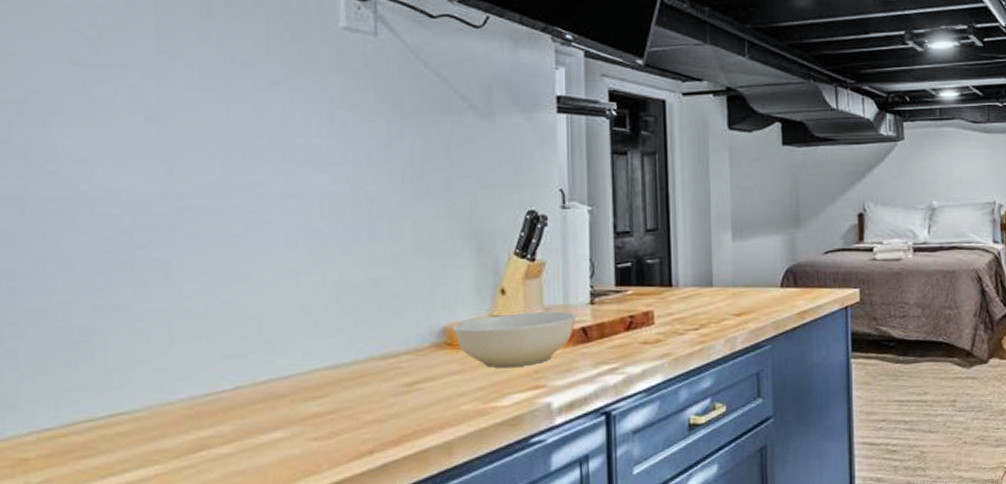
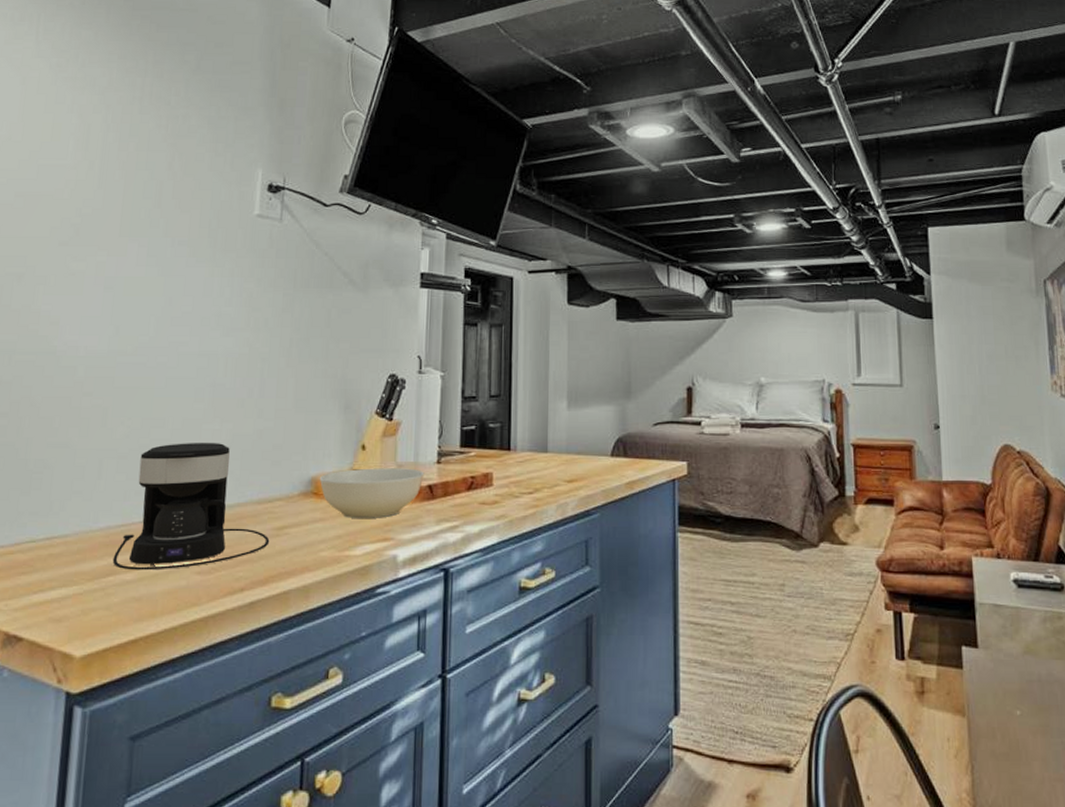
coffee maker: none [202,295,399,443] -> present [112,443,270,571]

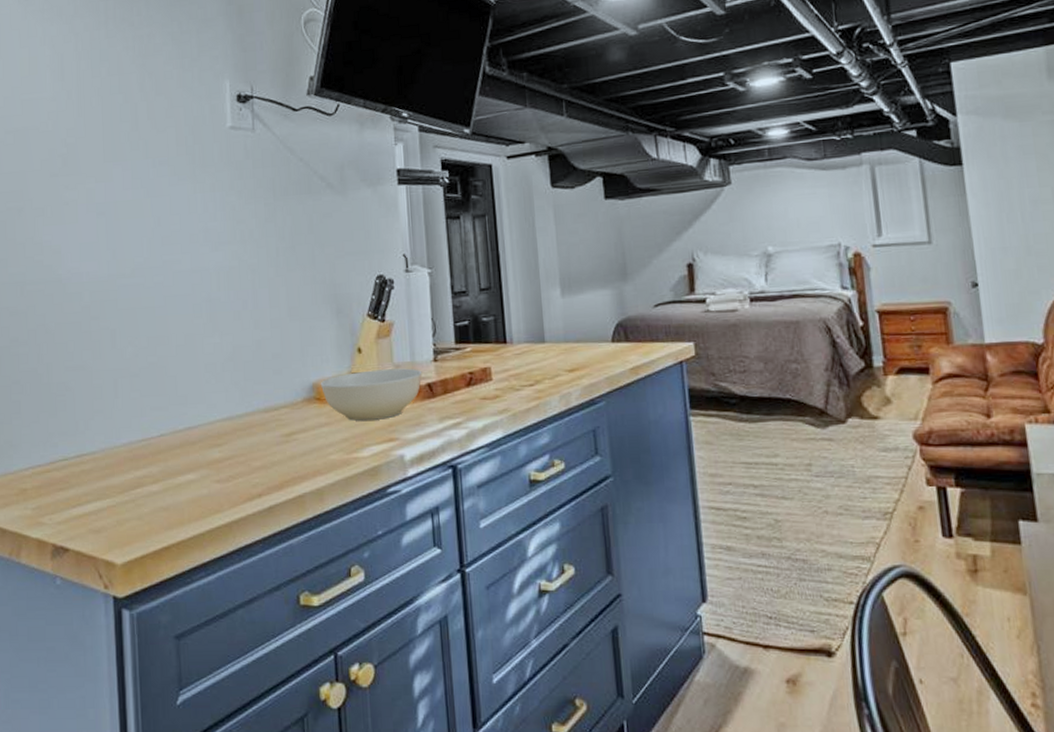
coffee maker: present [112,443,270,571] -> none [138,356,280,482]

